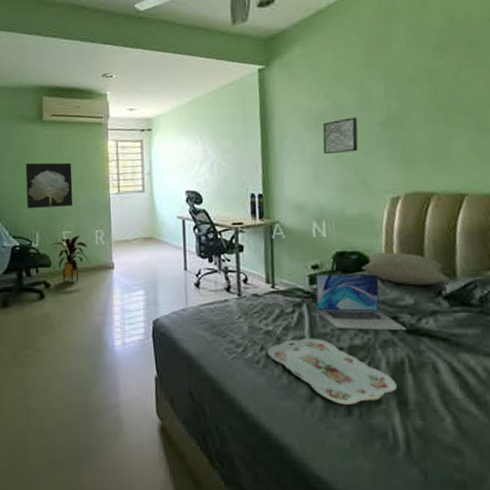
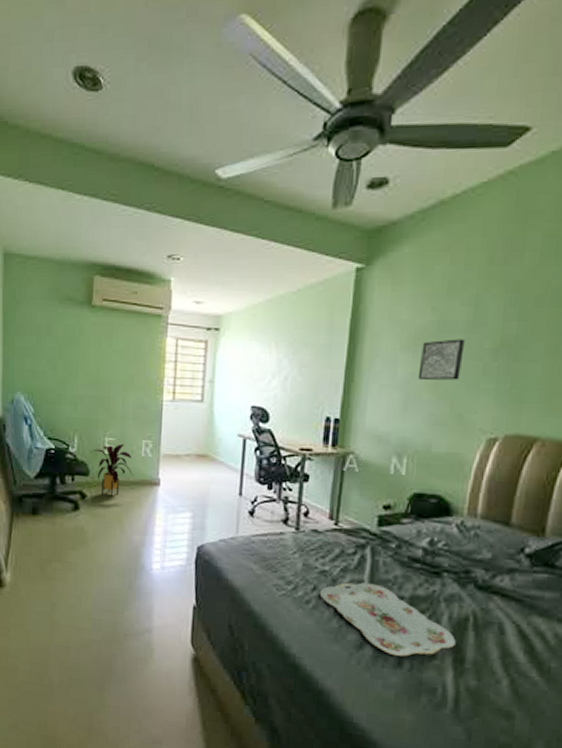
wall art: present [25,162,73,209] -> none [66,354,122,410]
laptop: present [315,273,406,330] -> none [381,514,478,585]
pillow: present [361,252,450,286] -> none [439,498,537,541]

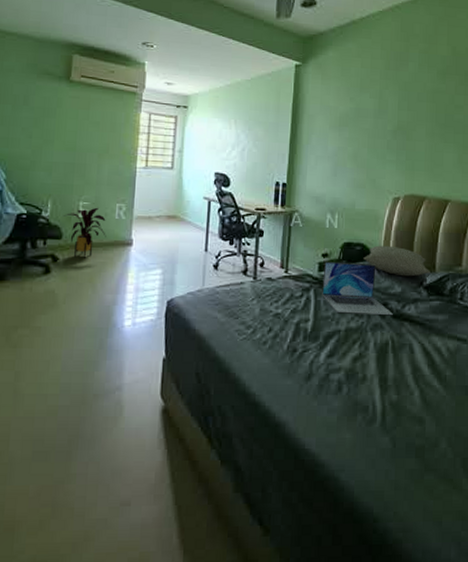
serving tray: present [319,582,456,657] -> none [274,321,380,383]
laptop: none [381,514,478,585] -> present [322,261,393,315]
wall art: present [417,339,466,381] -> none [343,122,374,154]
pillow: none [439,498,537,541] -> present [363,245,431,277]

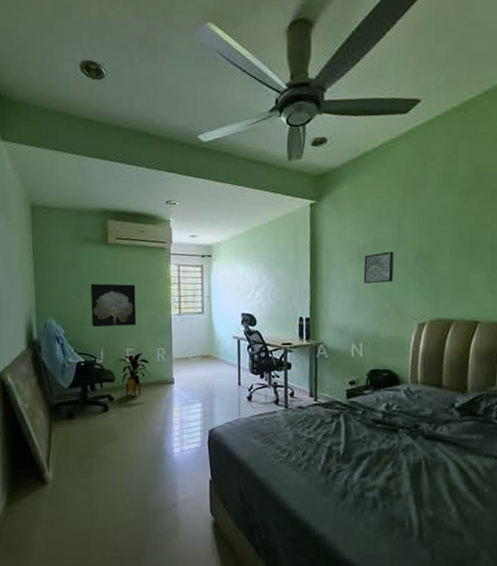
wall art: none [41,123,98,176] -> present [90,283,137,328]
laptop: present [322,261,393,315] -> none [351,388,425,436]
wall art: none [343,122,374,154] -> present [363,251,394,284]
pillow: present [363,245,431,277] -> none [391,370,462,399]

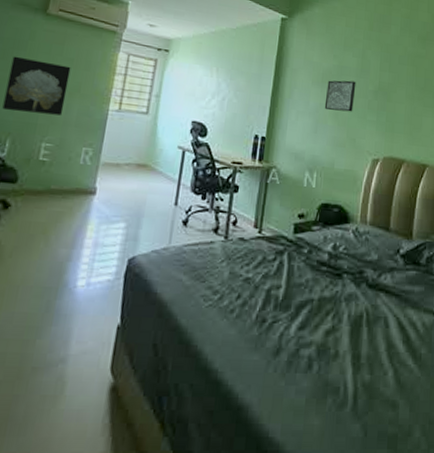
house plant: present [114,352,151,397] -> none [21,150,69,206]

